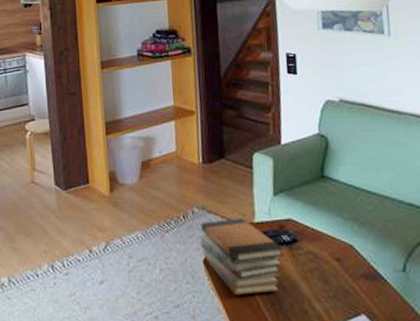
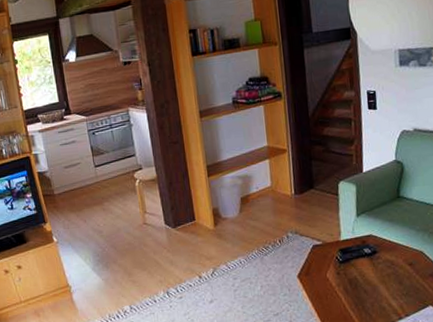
book stack: present [200,218,284,295] -> none [294,237,366,301]

